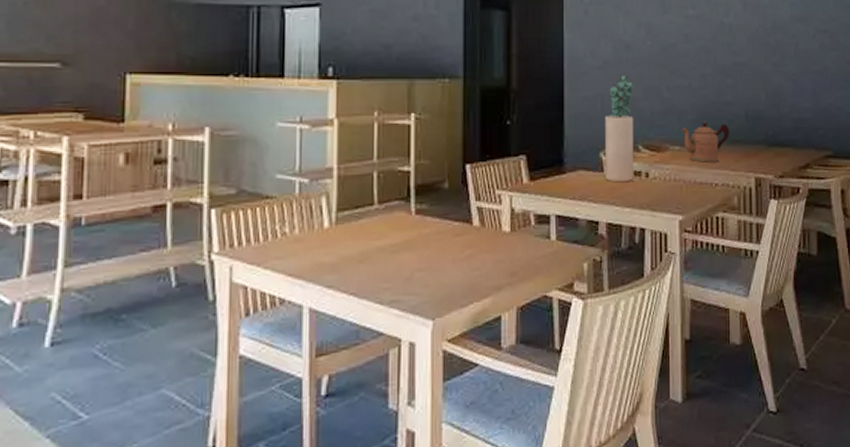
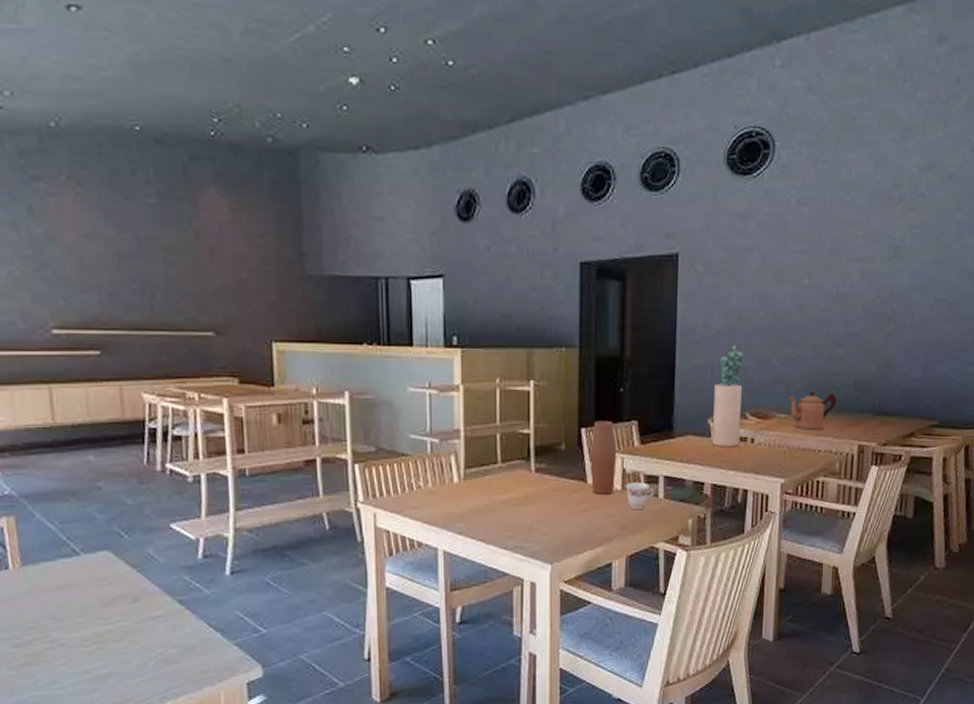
vase: none [475,155,505,238] -> present [590,420,617,495]
teacup: none [514,223,545,255] -> present [625,482,654,510]

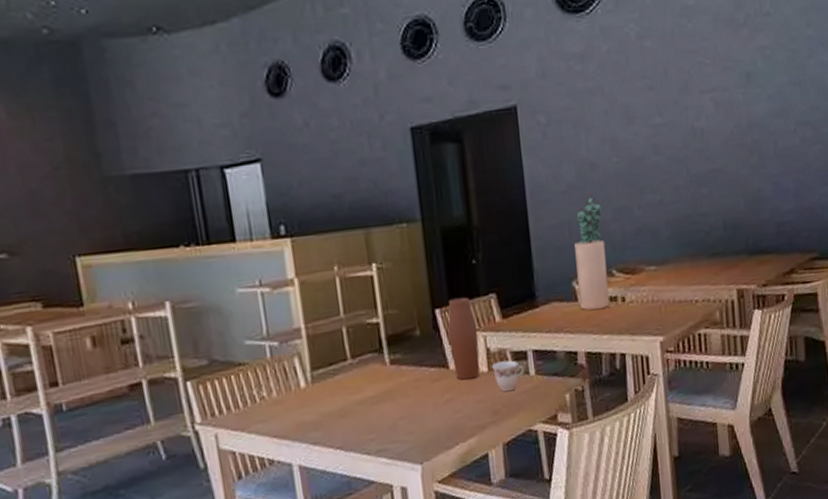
coffeepot: present [788,391,837,430] -> none [655,236,708,281]

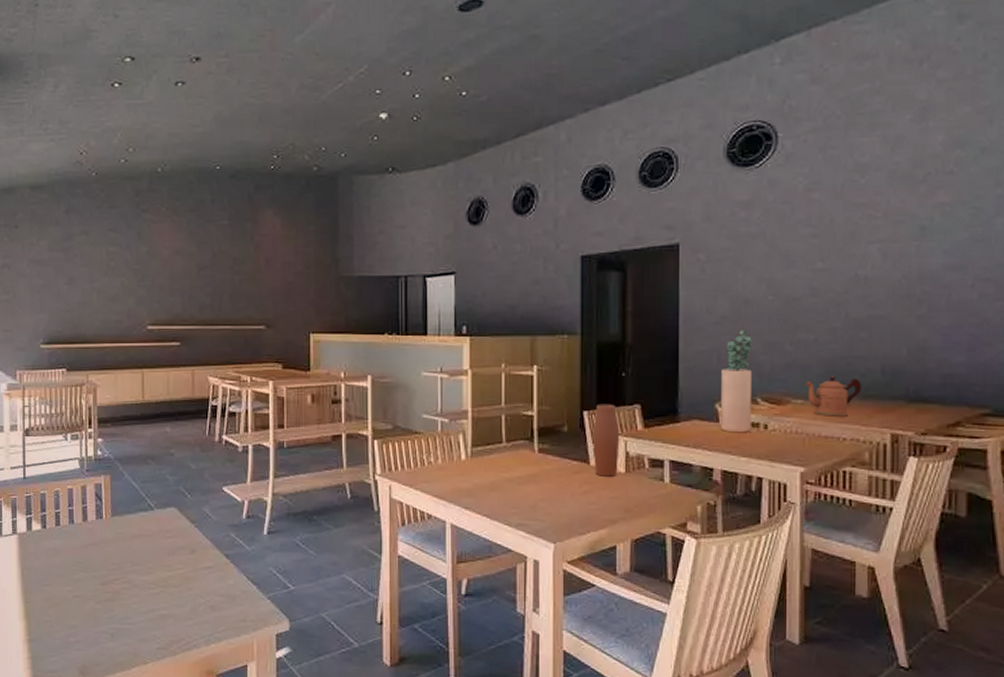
teacup: present [491,360,524,392] -> none [628,466,659,494]
coffeepot: none [655,236,708,281] -> present [804,376,863,417]

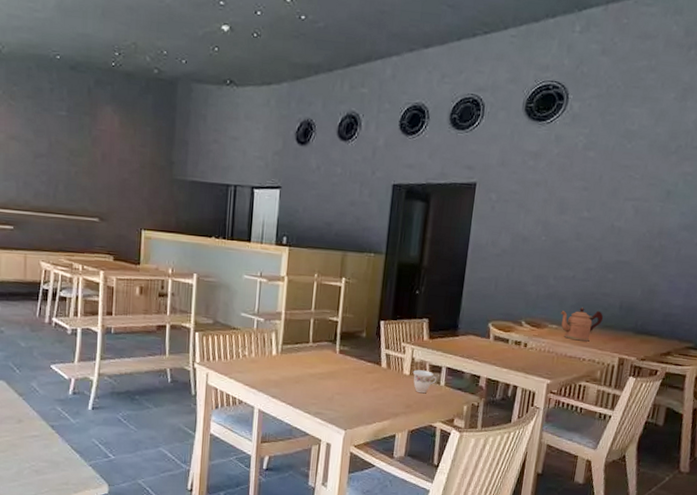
vase: present [592,404,620,477] -> none [384,315,409,378]
teacup: none [628,466,659,494] -> present [412,370,437,394]
vase: present [721,326,753,433] -> none [490,259,525,349]

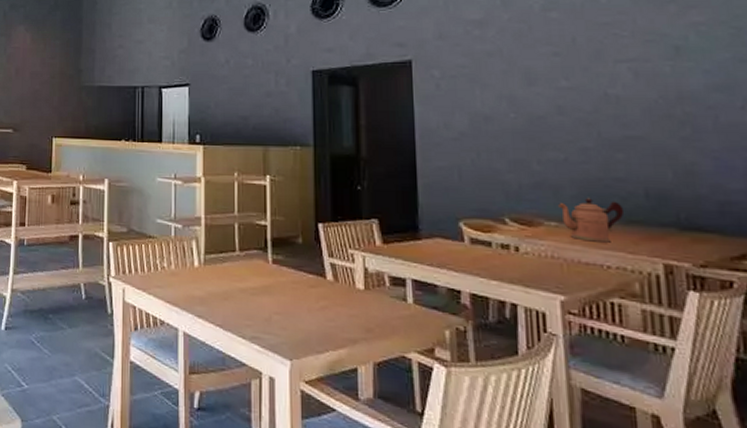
teacup: present [412,370,437,394] -> none [367,283,401,314]

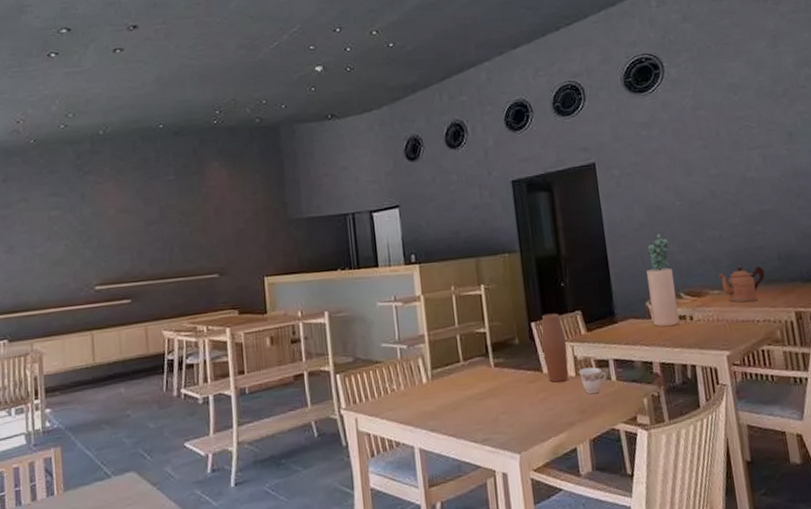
vase: none [328,216,358,293] -> present [541,313,569,383]
teacup: none [367,283,401,314] -> present [578,367,606,395]
vase: none [464,142,500,255] -> present [646,230,679,328]

